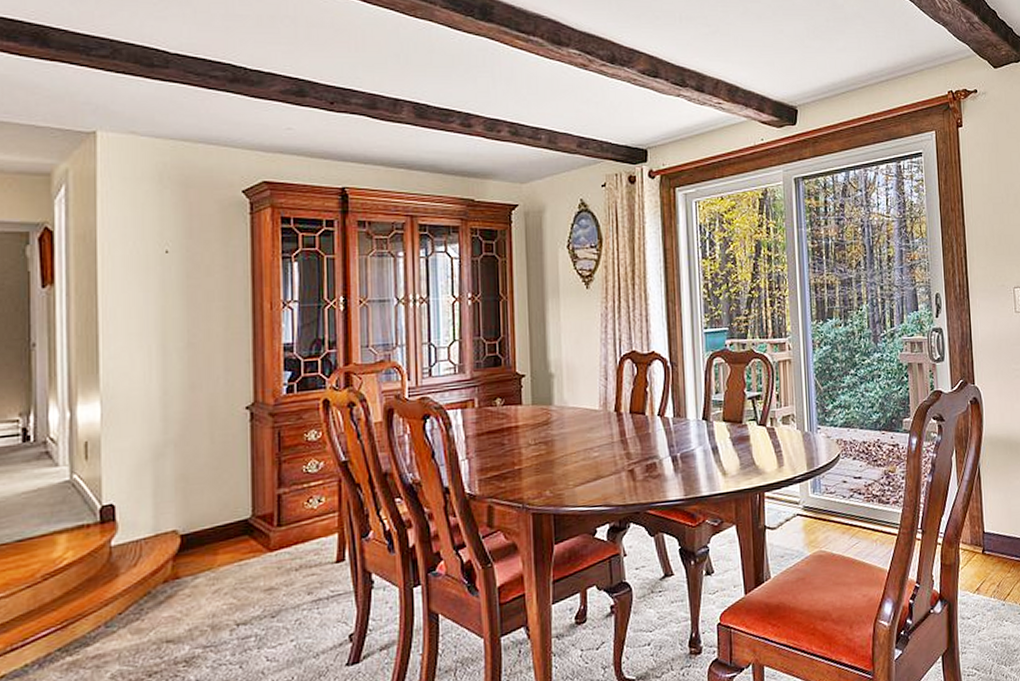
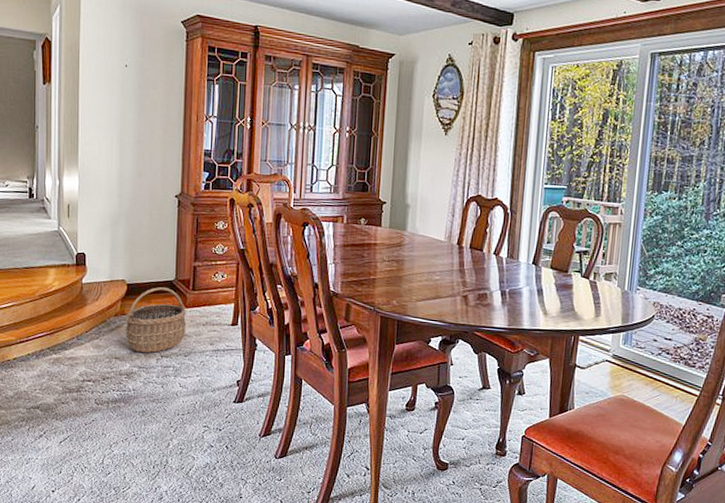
wicker basket: none [178,530,271,626] -> present [124,287,186,353]

